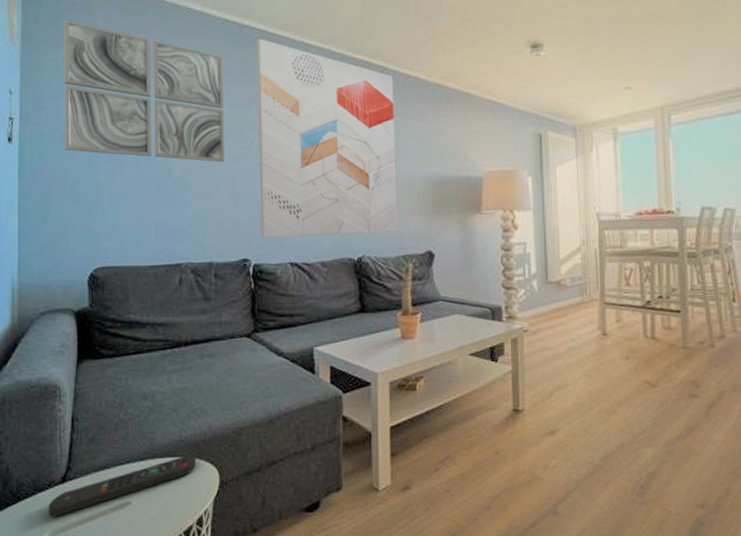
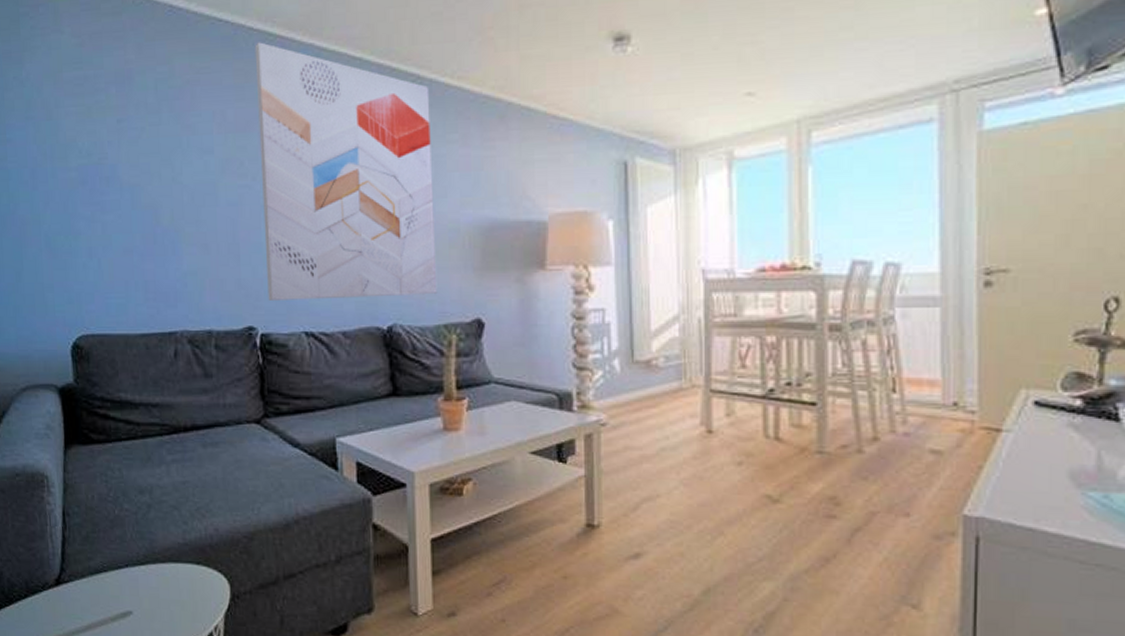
remote control: present [49,455,196,517] -> none [43,561,202,623]
wall art: present [63,19,225,163] -> none [25,26,222,205]

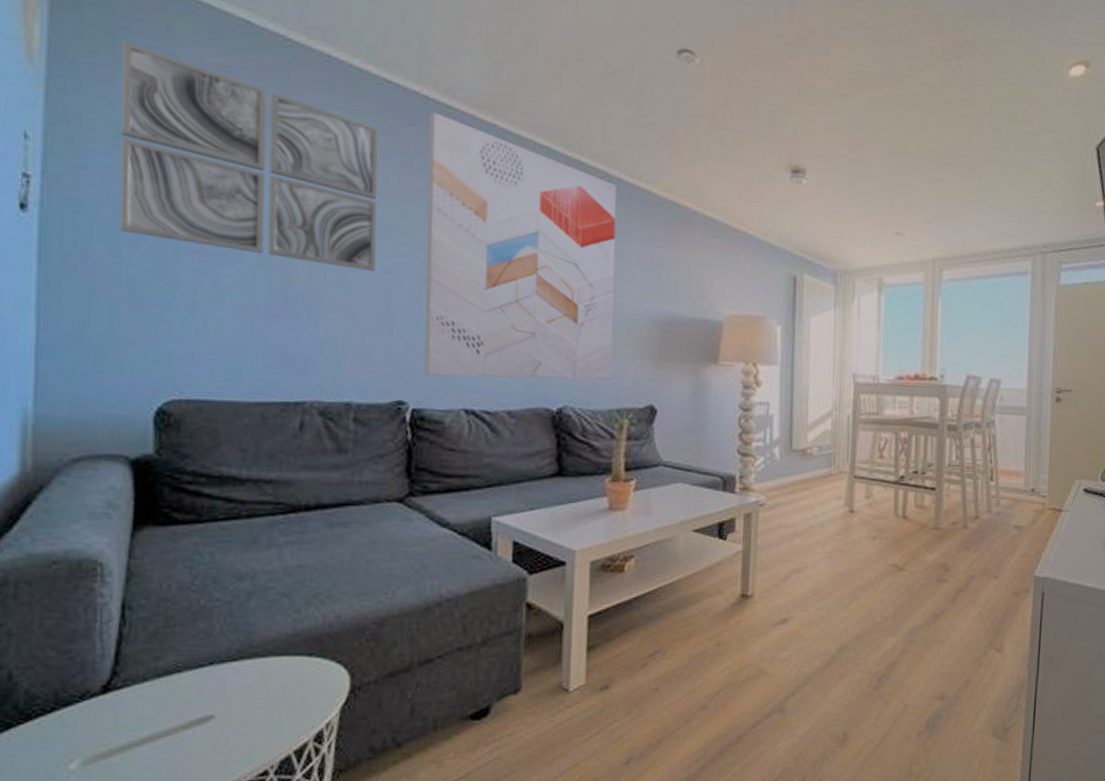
wall art: none [25,26,222,205] -> present [119,40,379,272]

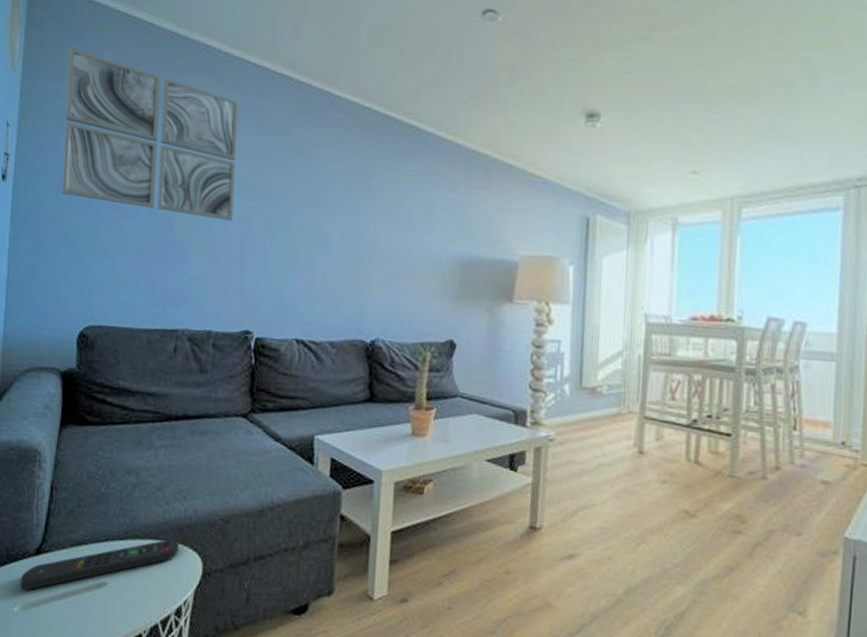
remote control: none [79,653,316,739] -> present [20,539,179,590]
wall art: present [424,112,618,381] -> none [266,84,427,316]

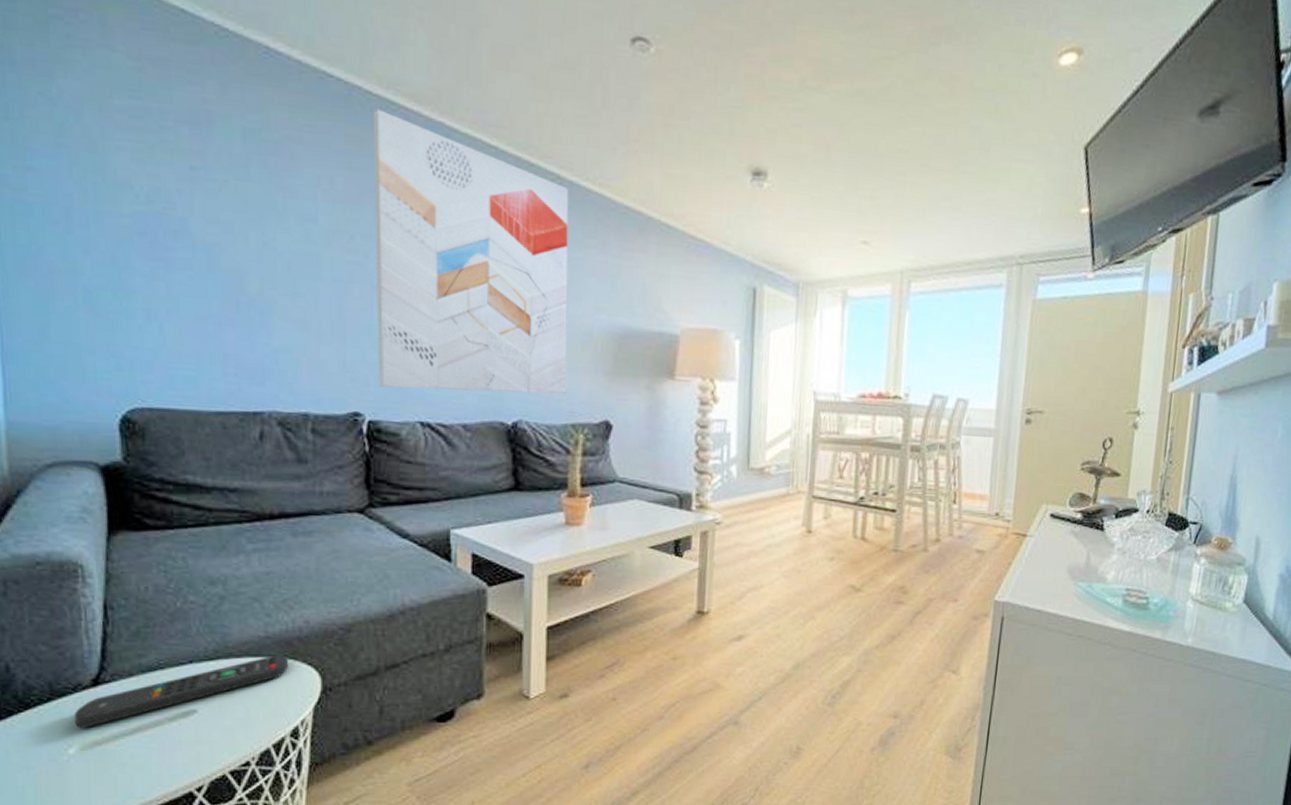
wall art: present [62,47,239,222] -> none [57,32,326,280]
wall art: none [266,84,427,316] -> present [373,109,569,395]

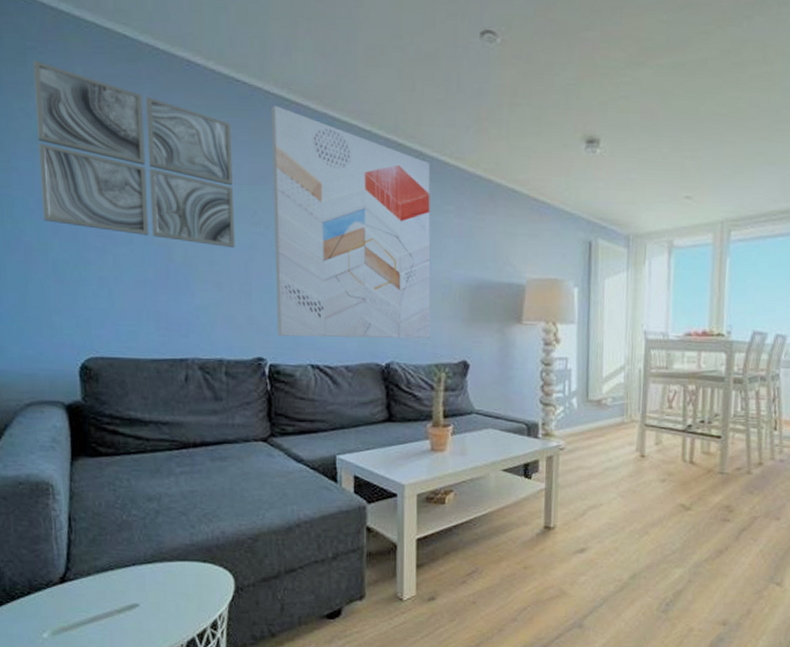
wall art: none [57,32,326,280] -> present [33,60,235,249]
remote control: present [75,655,288,728] -> none [47,560,208,617]

